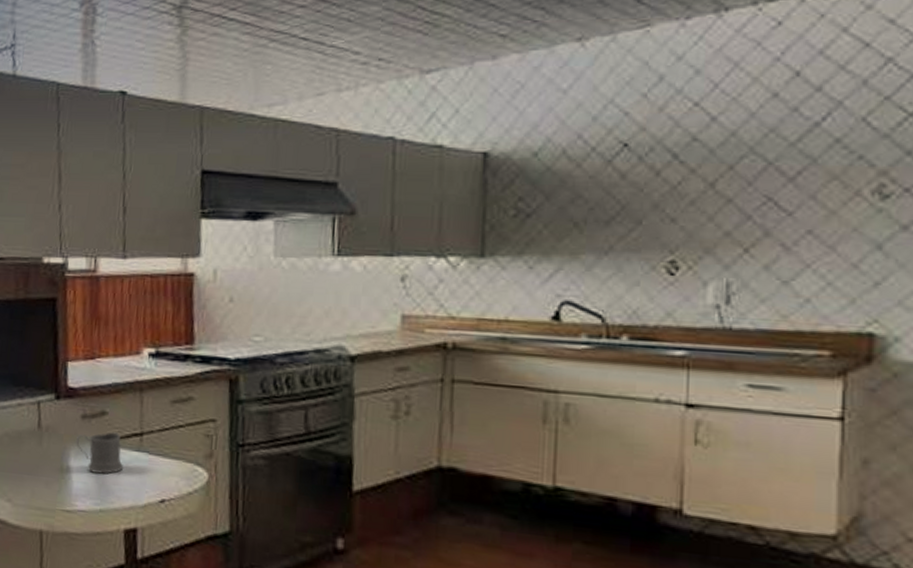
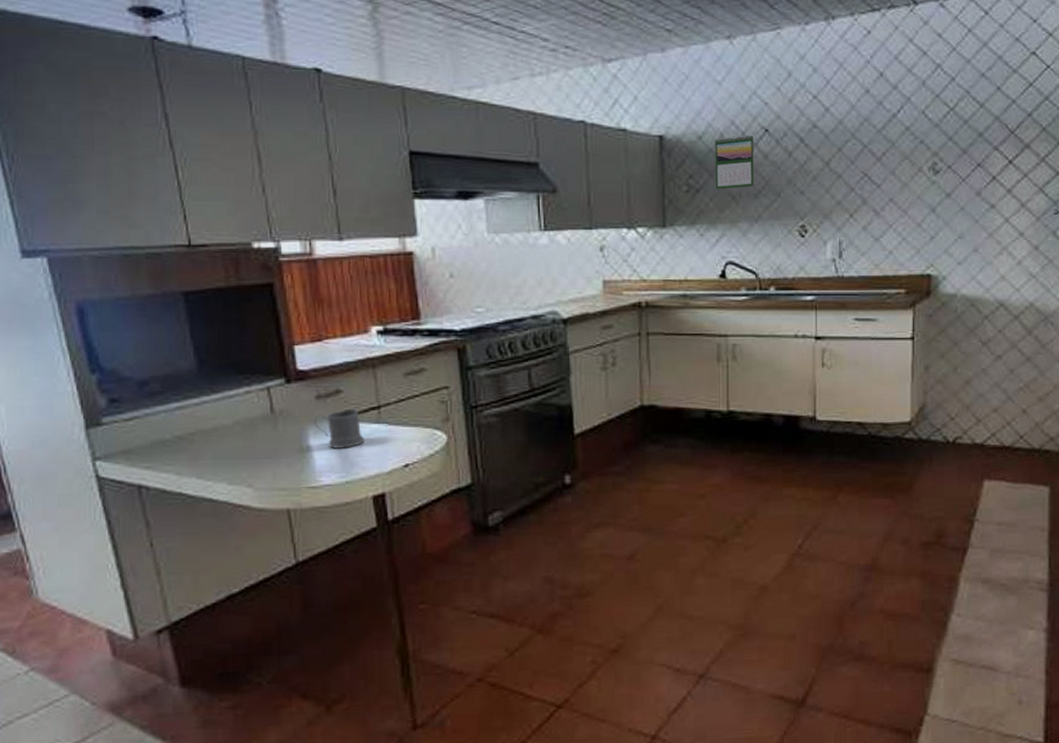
calendar: none [552,151,608,215] -> present [715,135,755,190]

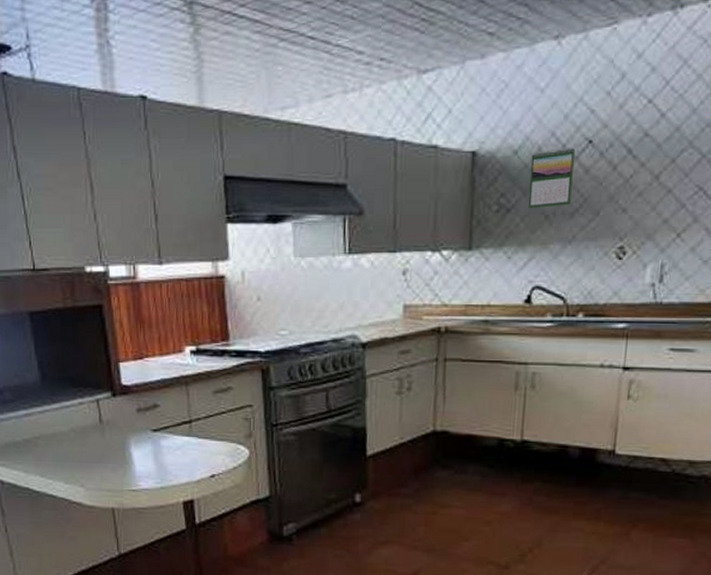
mug: present [313,408,364,450] -> none [135,421,177,459]

